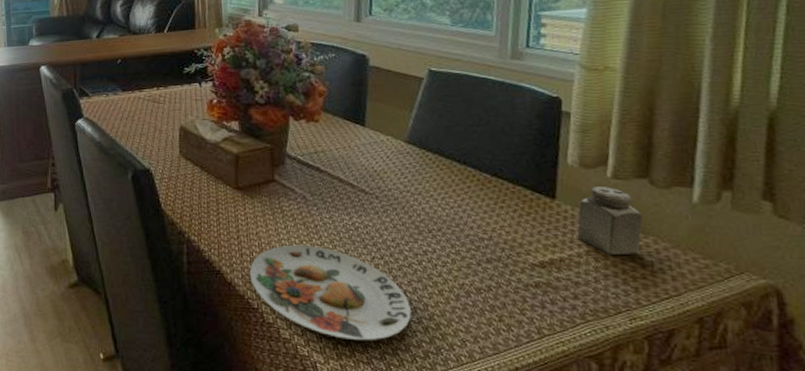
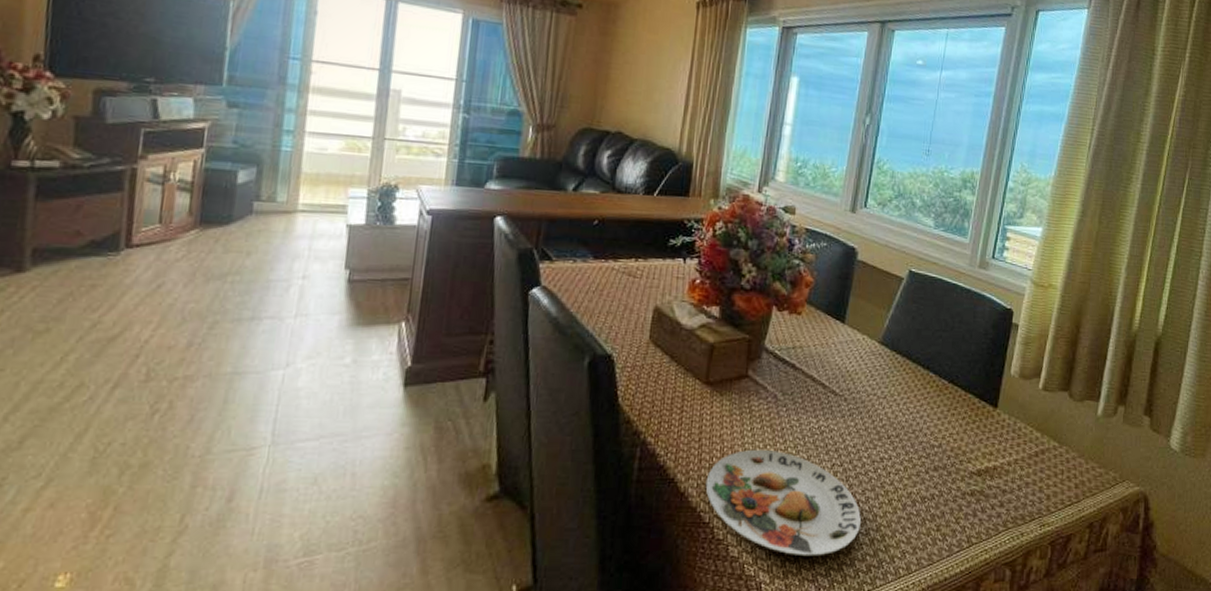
salt shaker: present [577,187,643,254] -> none [1009,397,1060,463]

